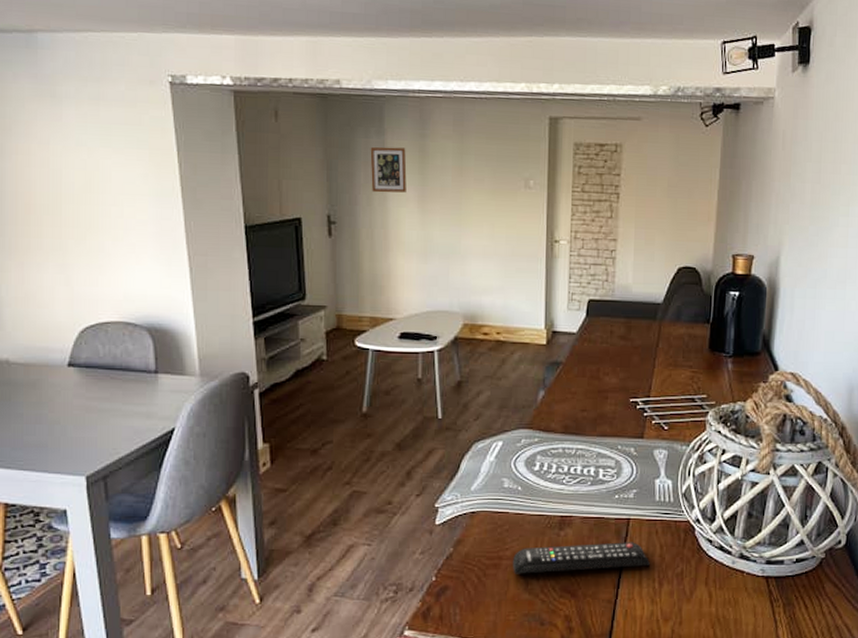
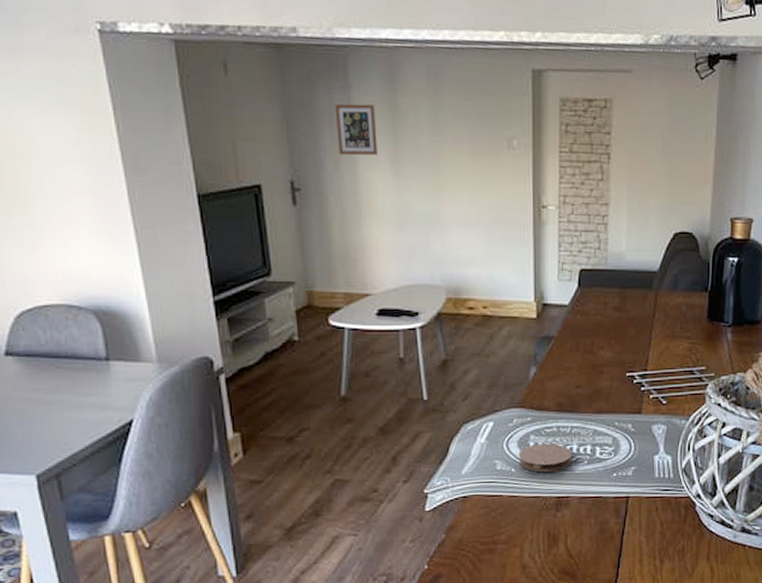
remote control: present [512,542,650,574] -> none [507,520,650,559]
coaster: none [525,464,577,492] -> present [518,443,573,473]

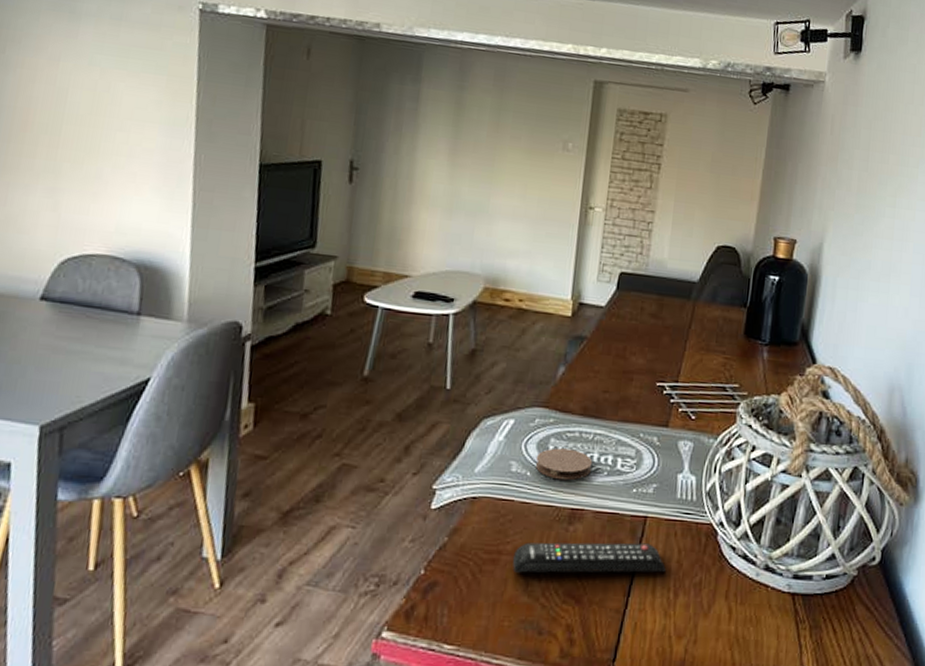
picture frame: present [335,103,377,156] -> none [401,94,442,144]
remote control: none [507,520,650,559] -> present [512,542,666,573]

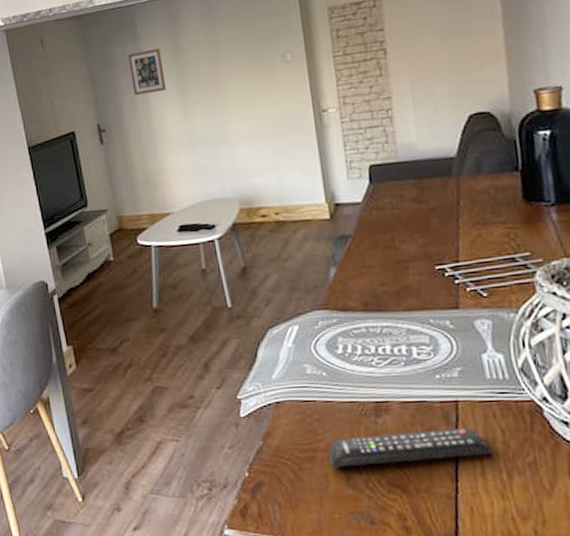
picture frame: none [401,94,442,144] -> present [127,48,166,96]
coaster: present [535,448,593,481] -> none [327,345,388,376]

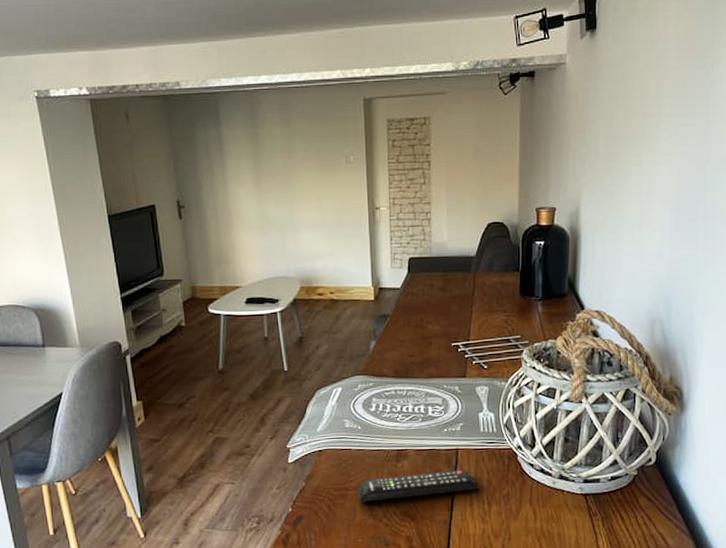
picture frame: present [127,48,166,96] -> none [209,136,243,178]

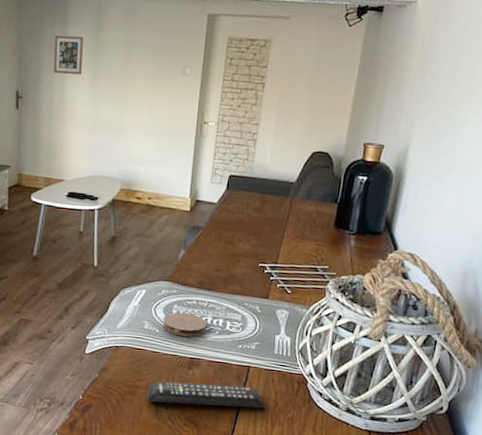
picture frame: none [209,136,243,178] -> present [53,35,84,75]
coaster: none [363,404,409,429] -> present [162,312,207,337]

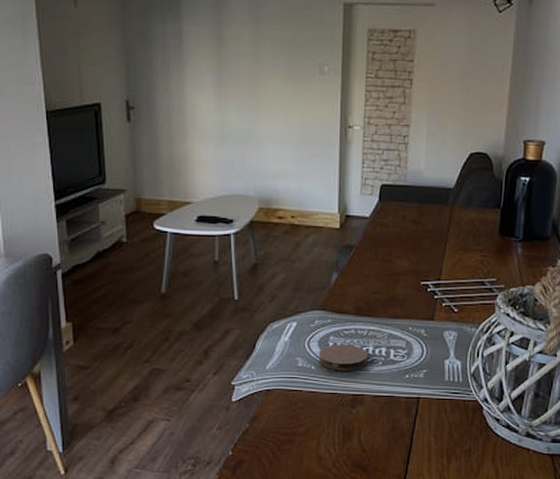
picture frame: present [53,35,84,75] -> none [167,32,203,79]
remote control: present [146,381,265,409] -> none [305,420,439,450]

